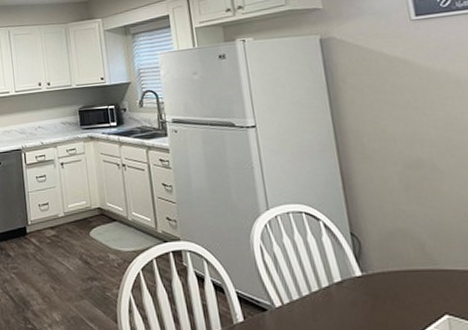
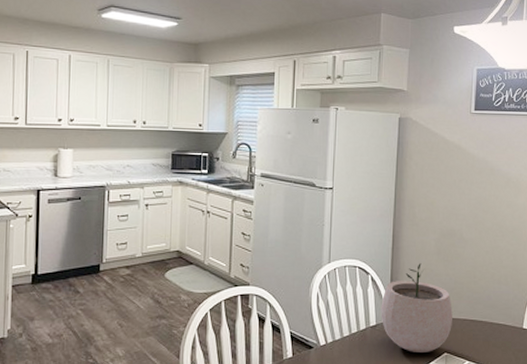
plant pot: none [342,203,448,315] -> present [381,263,452,352]

